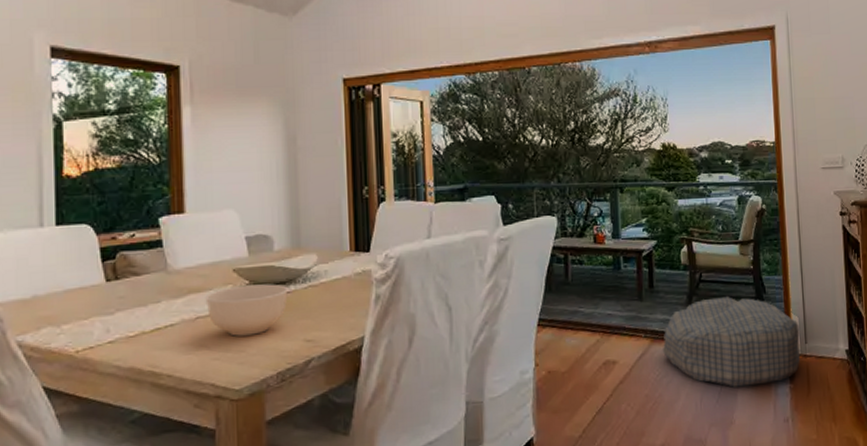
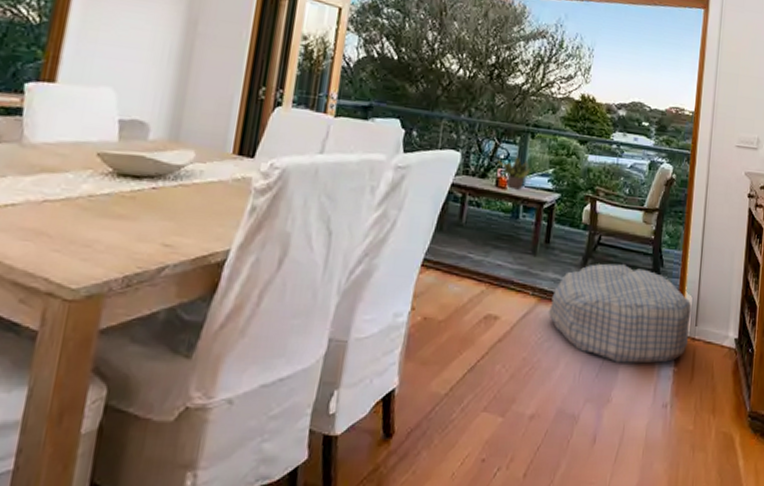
bowl: present [205,283,288,336] -> none [58,172,155,230]
potted plant: none [592,212,625,243] -> present [497,157,531,190]

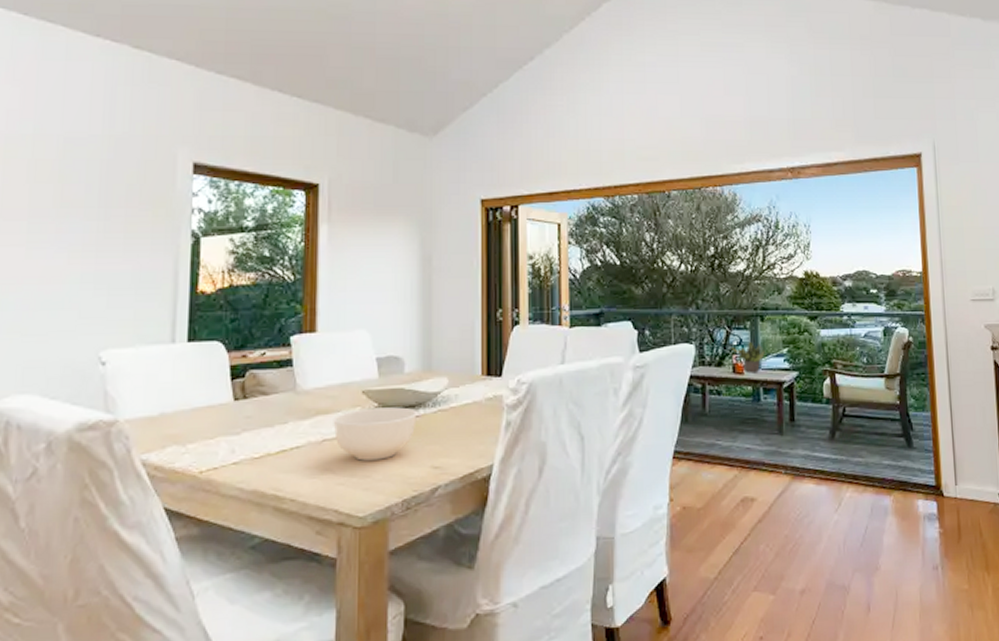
bowl: none [58,172,155,230] -> present [333,407,417,461]
dog bed: present [548,263,692,364] -> none [803,433,951,530]

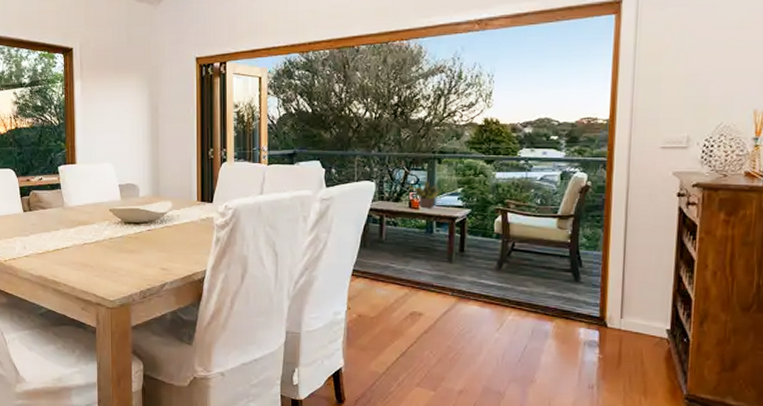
bowl: present [333,407,417,461] -> none [90,222,149,261]

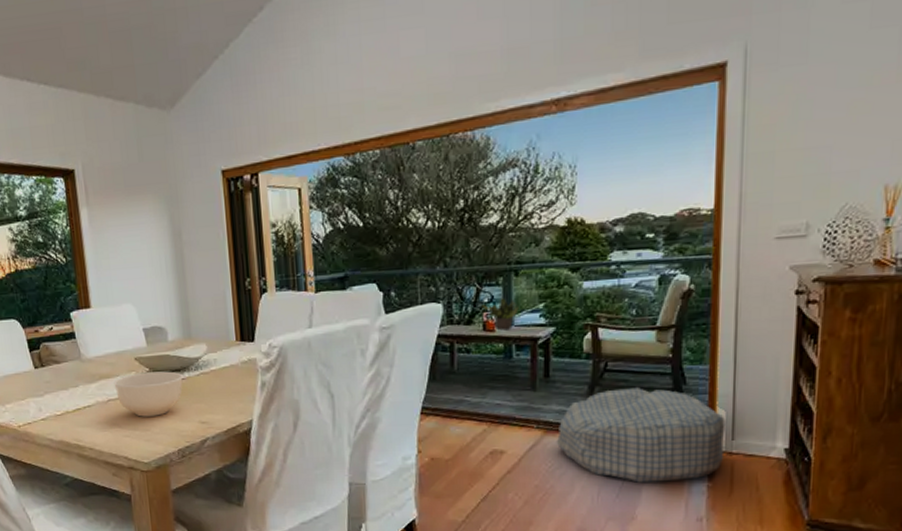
bowl: none [90,222,149,261] -> present [114,371,183,417]
dog bed: none [467,266,616,351] -> present [556,387,726,483]

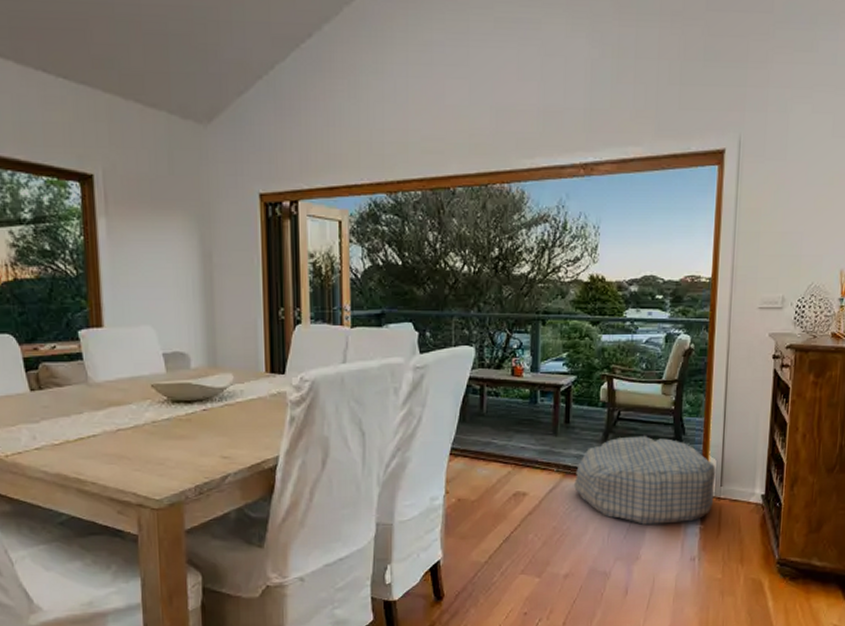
bowl: present [114,371,183,417] -> none [125,401,205,449]
potted plant: present [481,298,519,331] -> none [511,345,545,376]

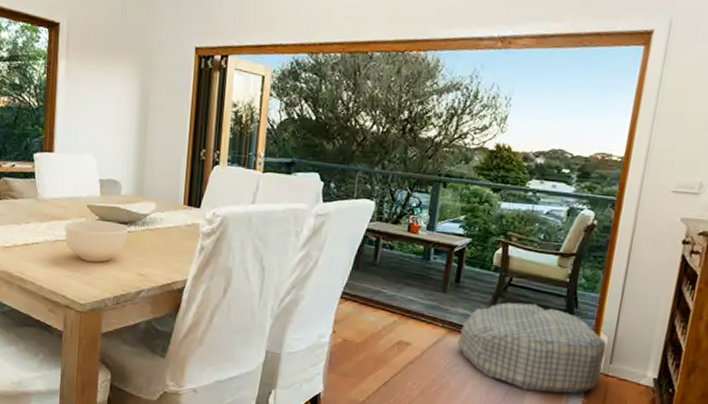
bowl: none [125,401,205,449] -> present [64,219,129,263]

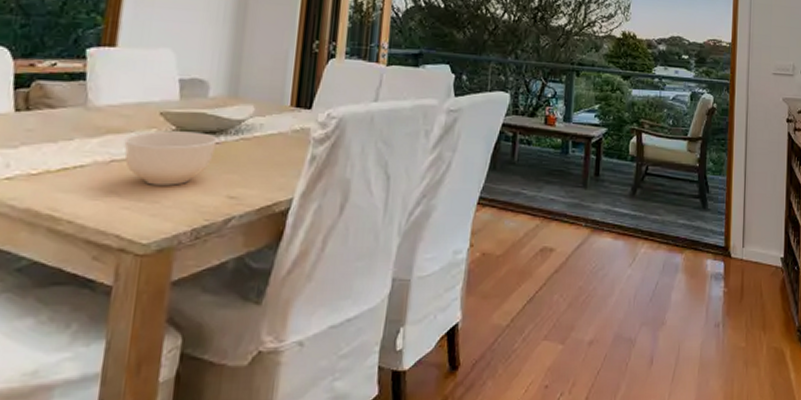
dog bed: present [456,302,607,394] -> none [601,192,738,286]

